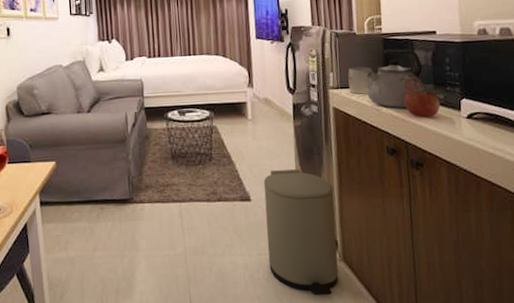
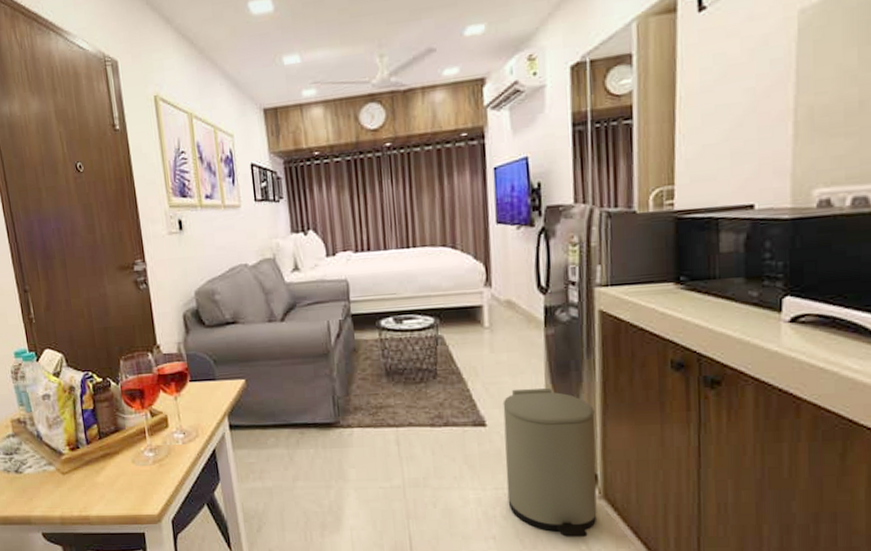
mug: present [348,67,373,94] -> none [622,256,658,293]
kettle: present [366,49,426,108] -> none [647,232,733,310]
fruit: present [404,88,441,118] -> none [699,282,752,322]

